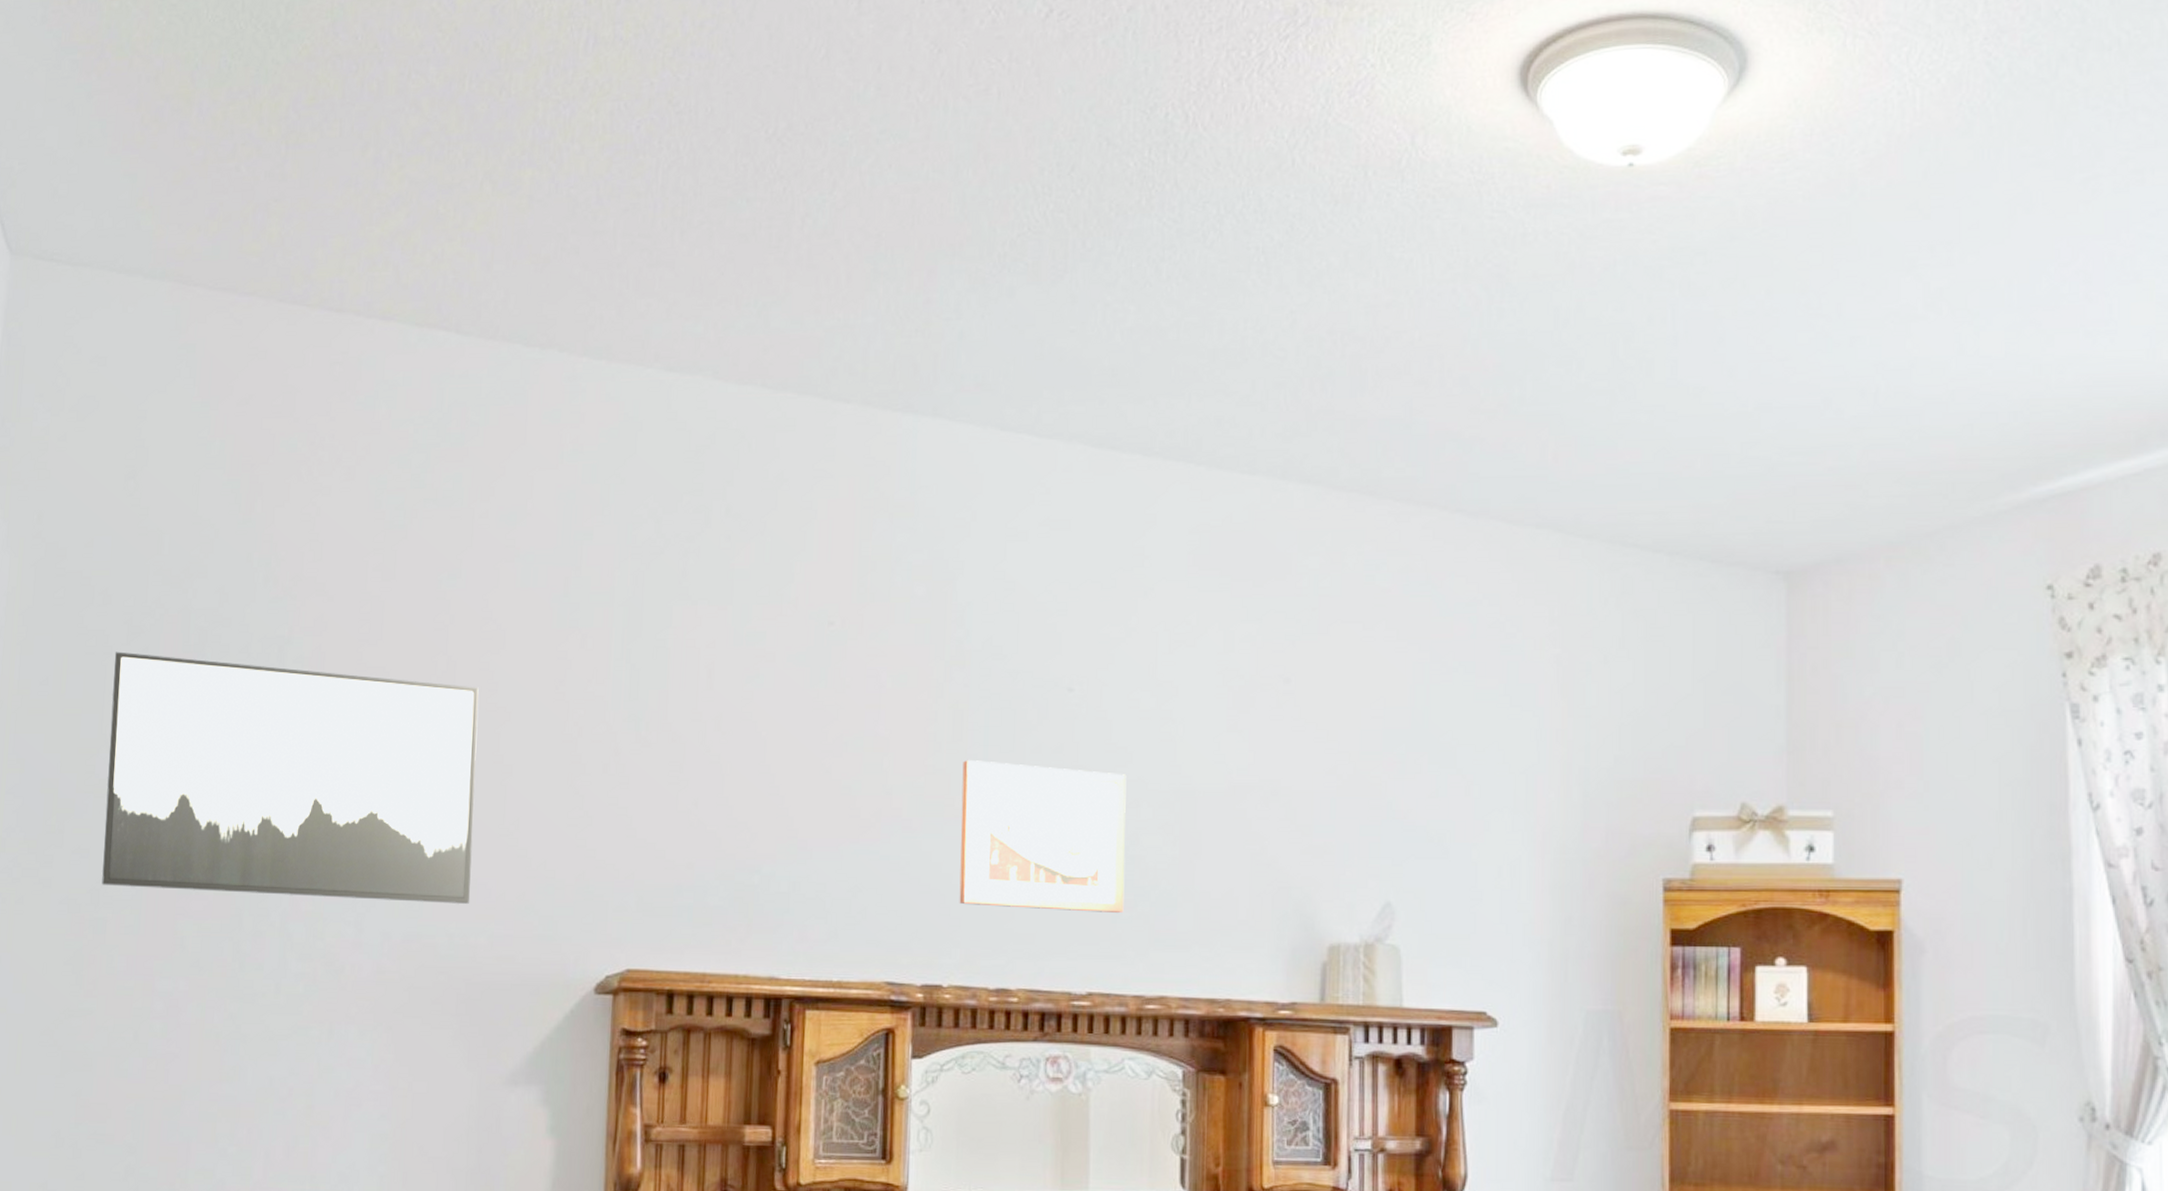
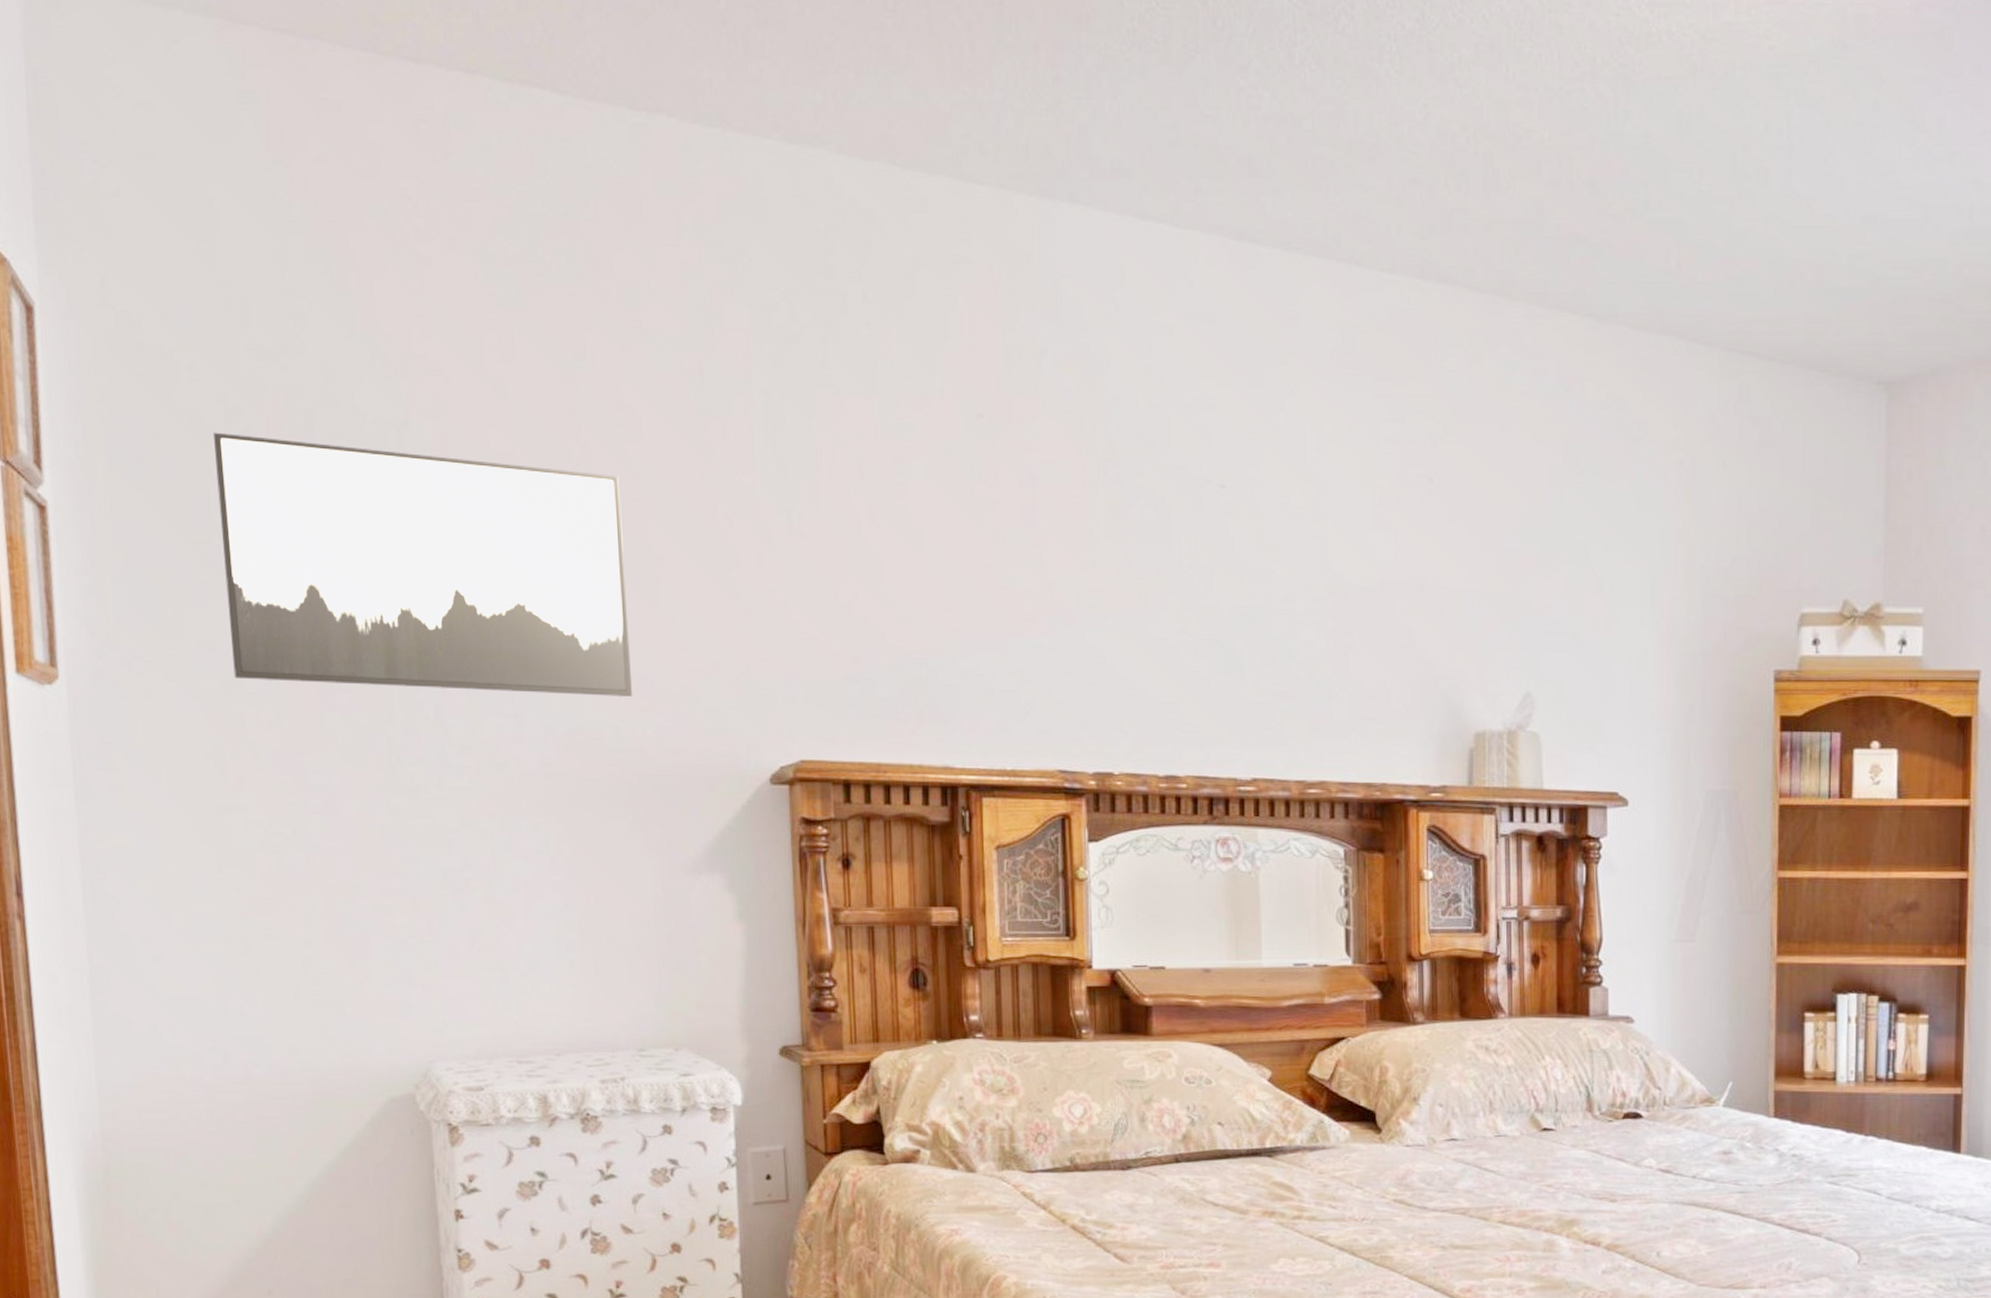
wall art: present [959,759,1127,913] -> none [1121,554,1283,703]

